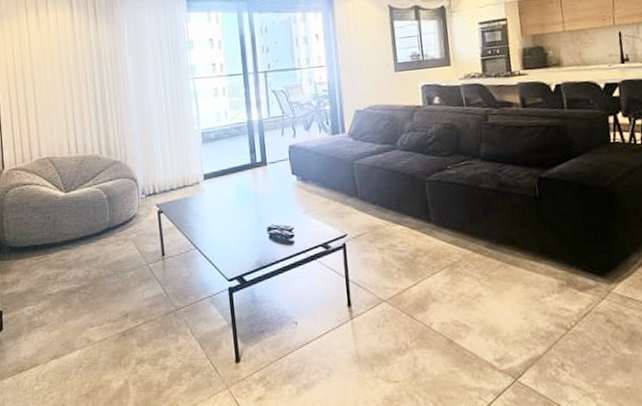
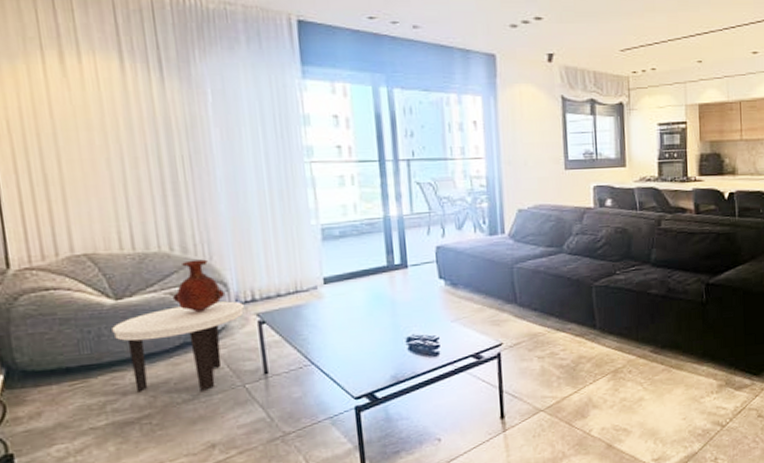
side table: none [63,194,149,268] -> present [112,301,245,393]
vase: none [101,160,135,203] -> present [173,259,224,313]

